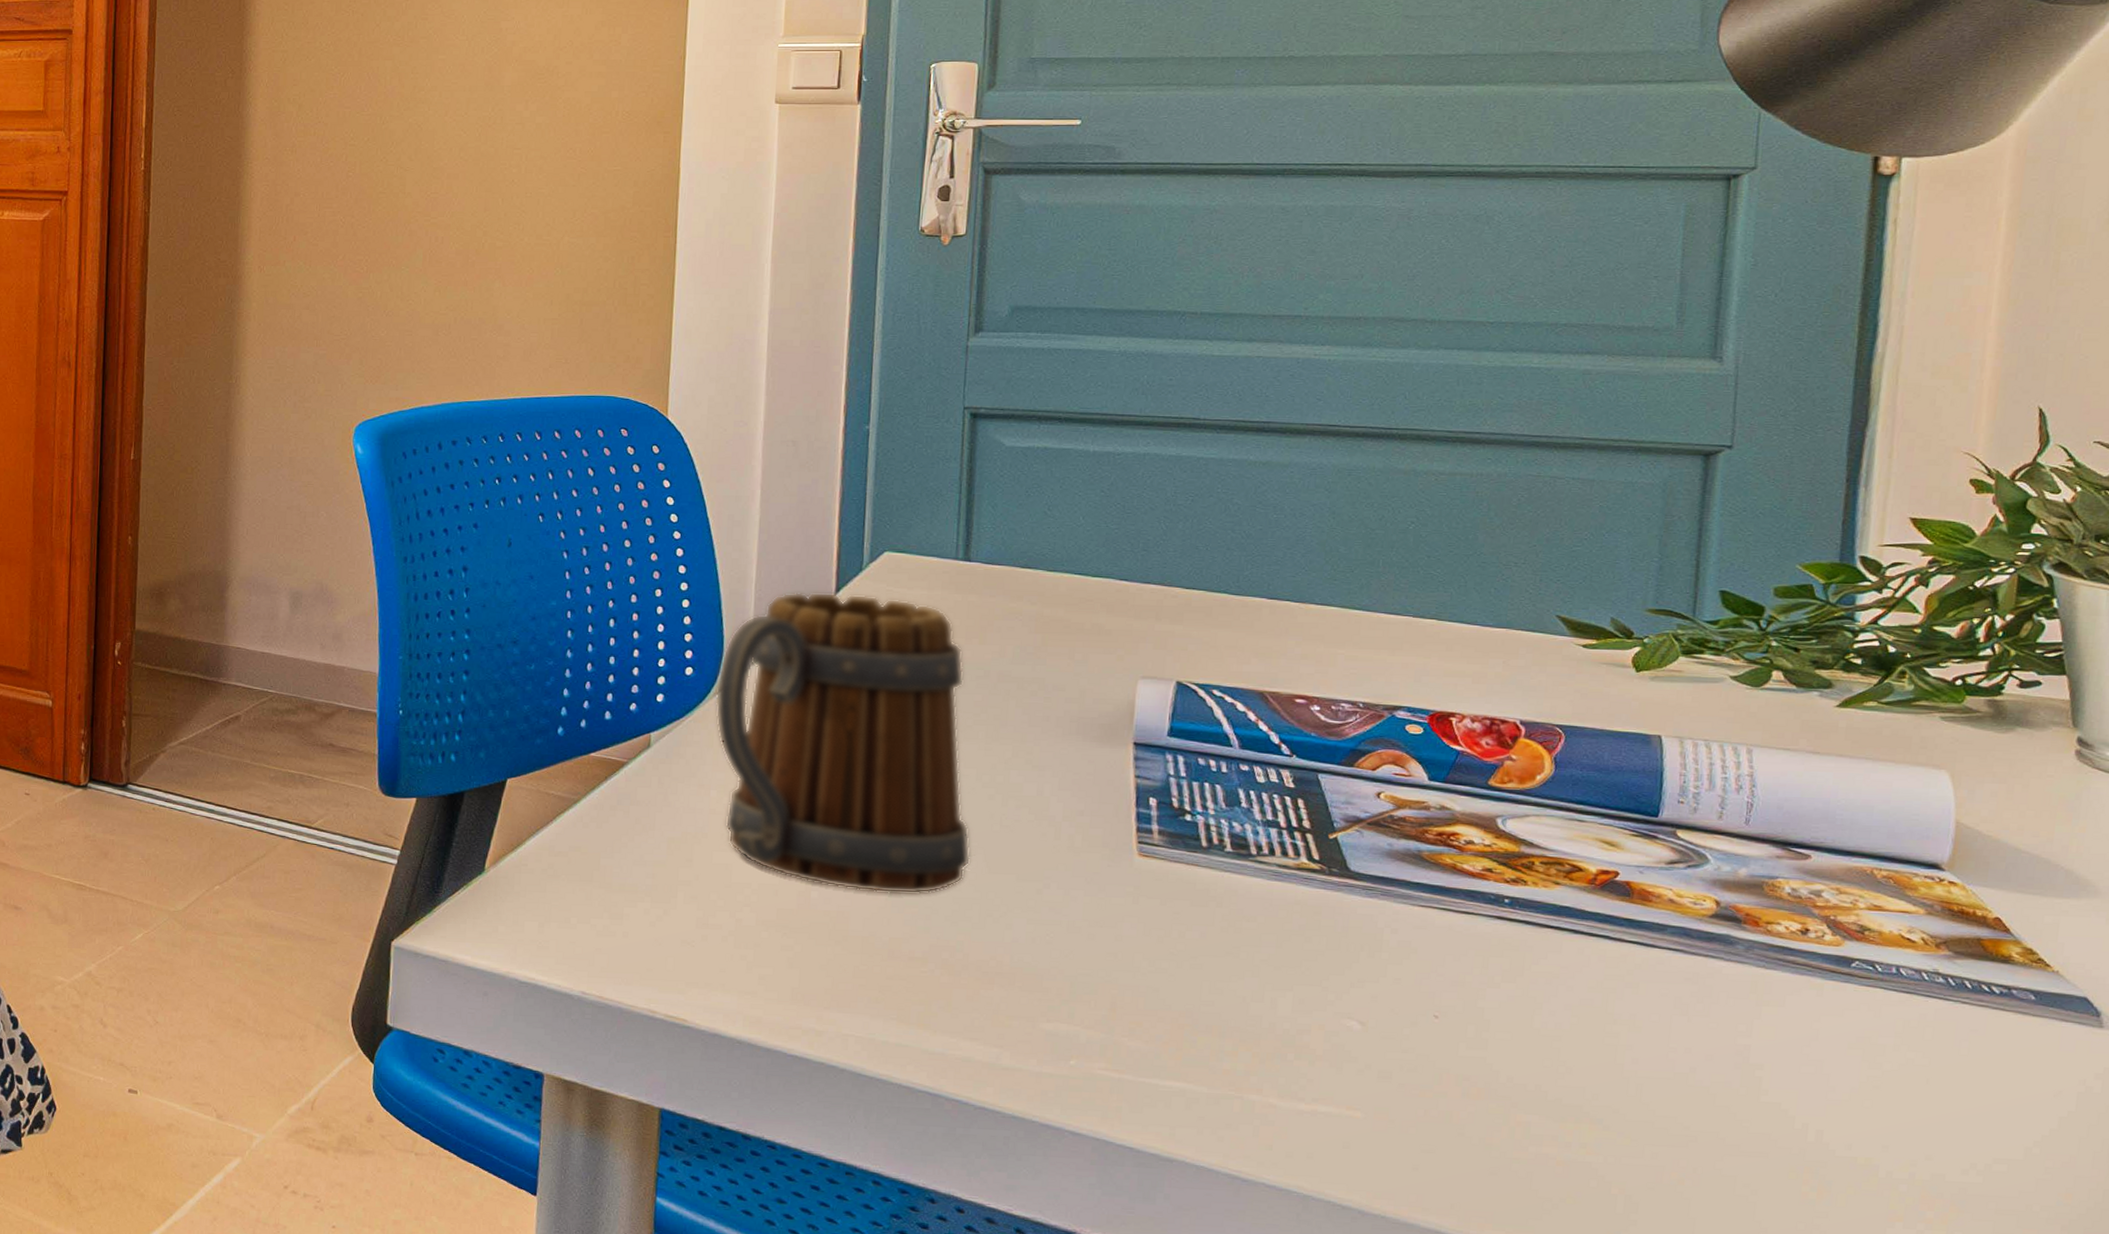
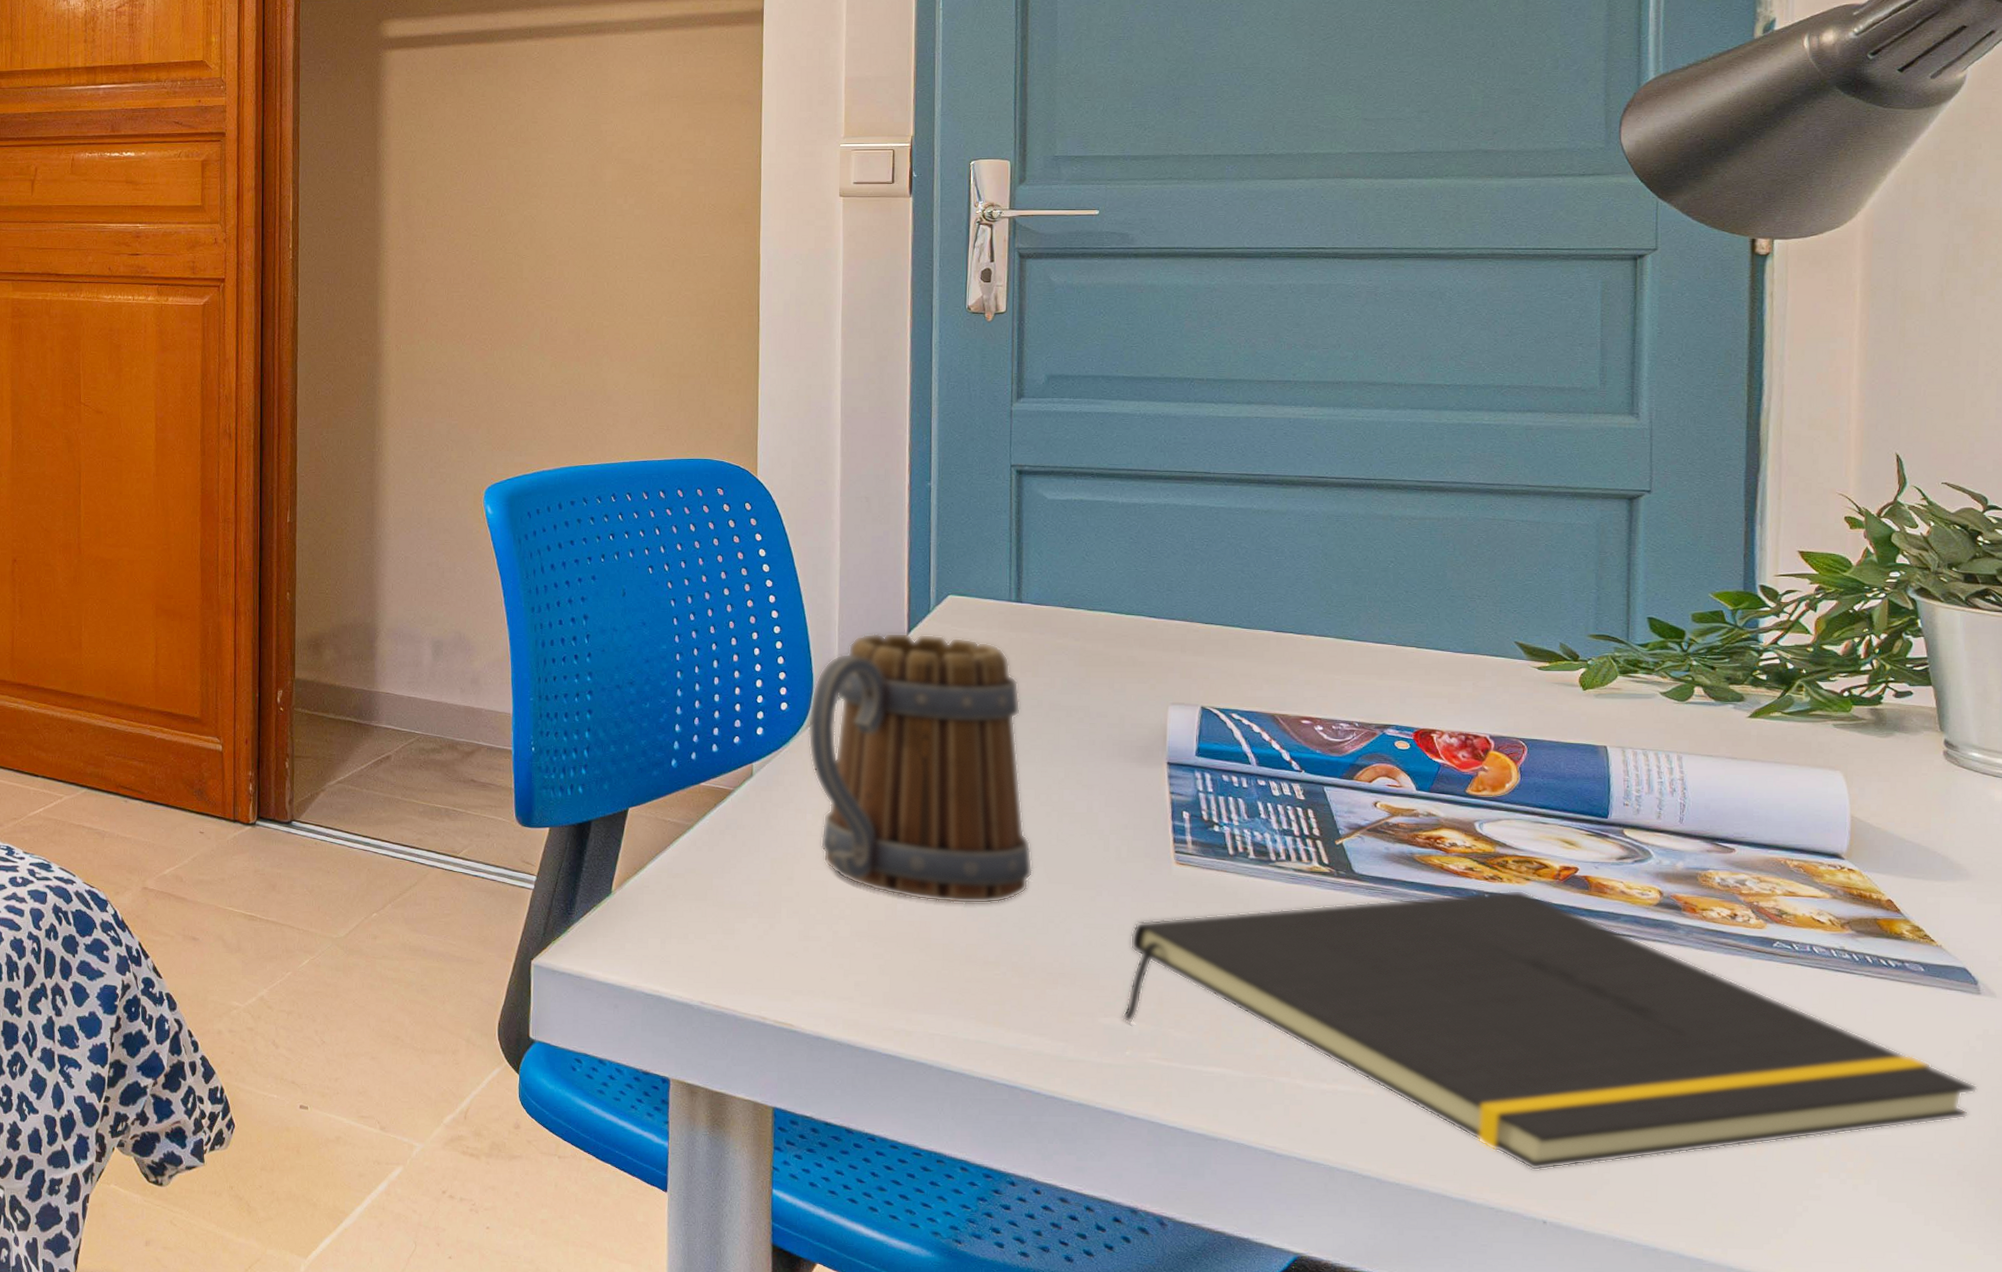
notepad: none [1067,894,2093,1208] -> present [1122,890,1978,1171]

